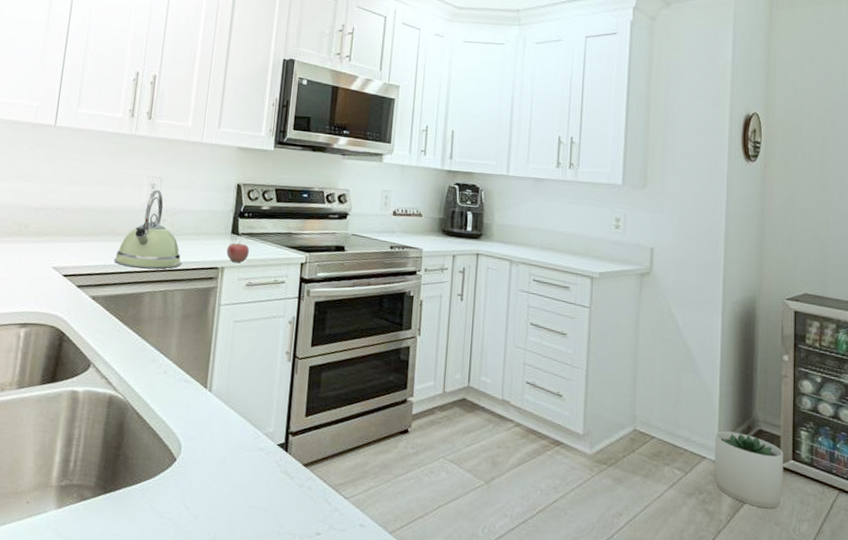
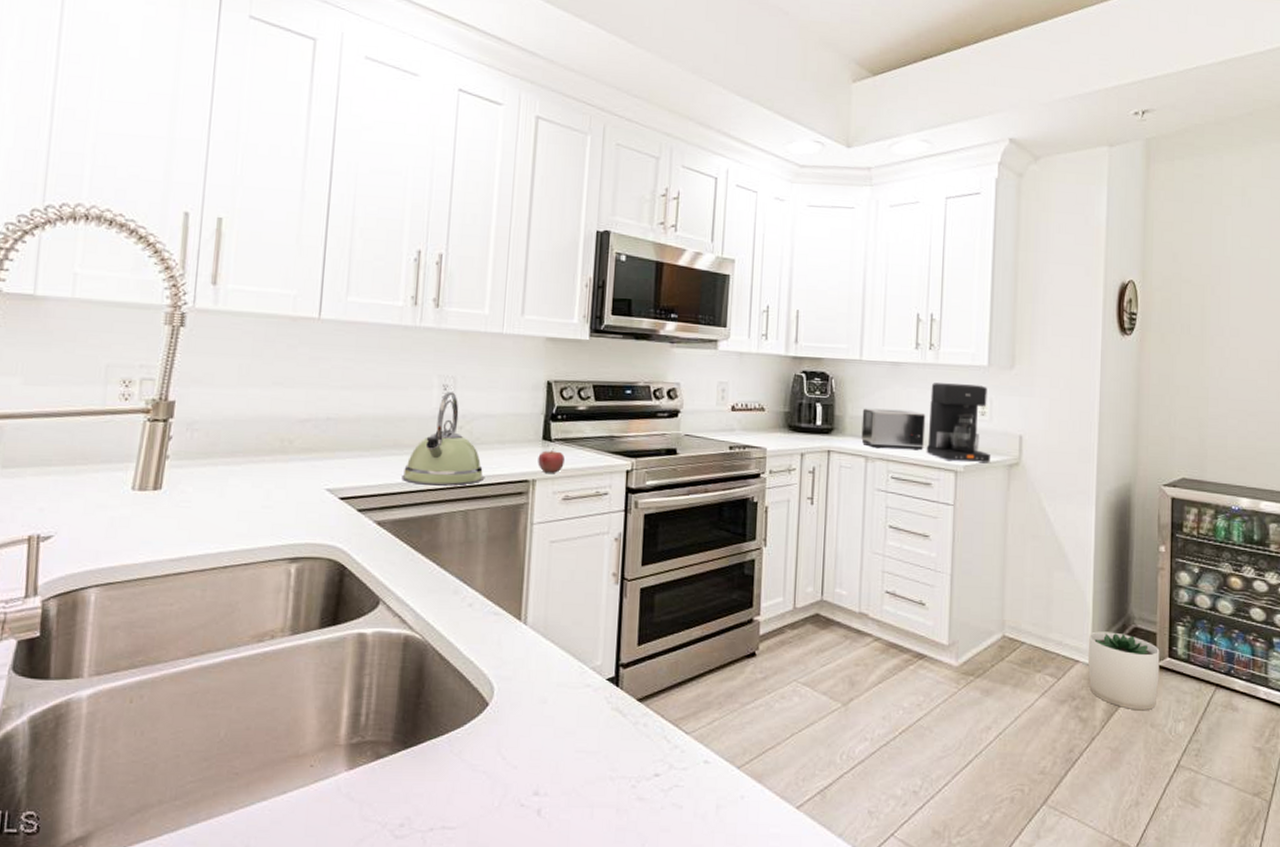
toaster: none [507,217,565,258] -> present [861,408,926,451]
coffee maker: none [565,198,625,271] -> present [926,383,991,463]

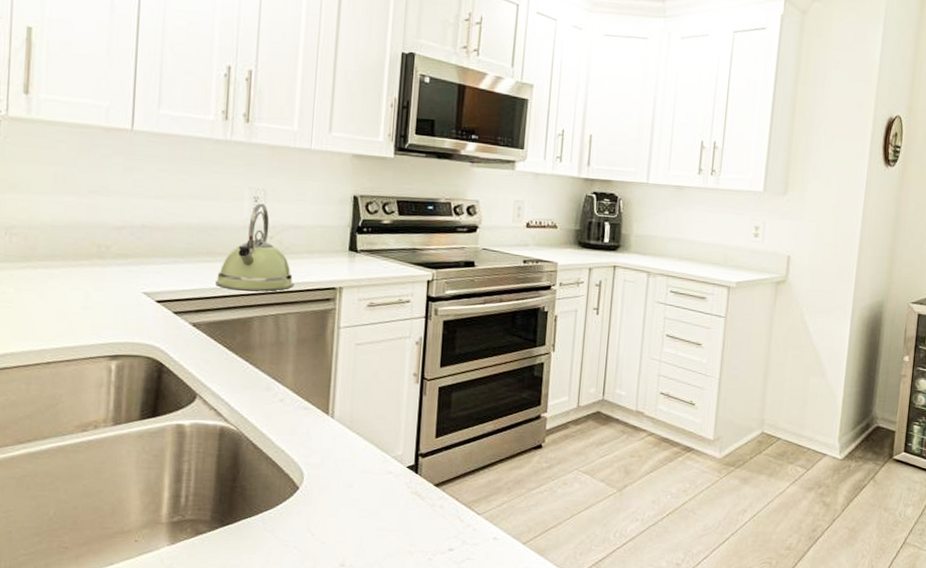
fruit: present [538,448,564,473] -> none [344,258,370,282]
toaster: present [861,408,926,451] -> none [645,227,705,268]
coffee maker: present [926,383,991,463] -> none [703,206,762,280]
planter: present [1087,631,1160,711] -> none [834,429,897,497]

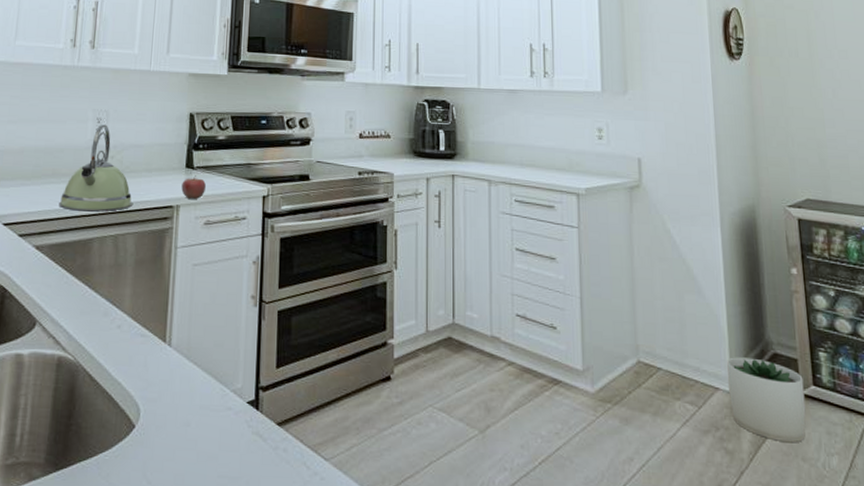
fruit: none [344,258,370,282] -> present [181,175,206,199]
planter: none [834,429,897,497] -> present [726,357,806,443]

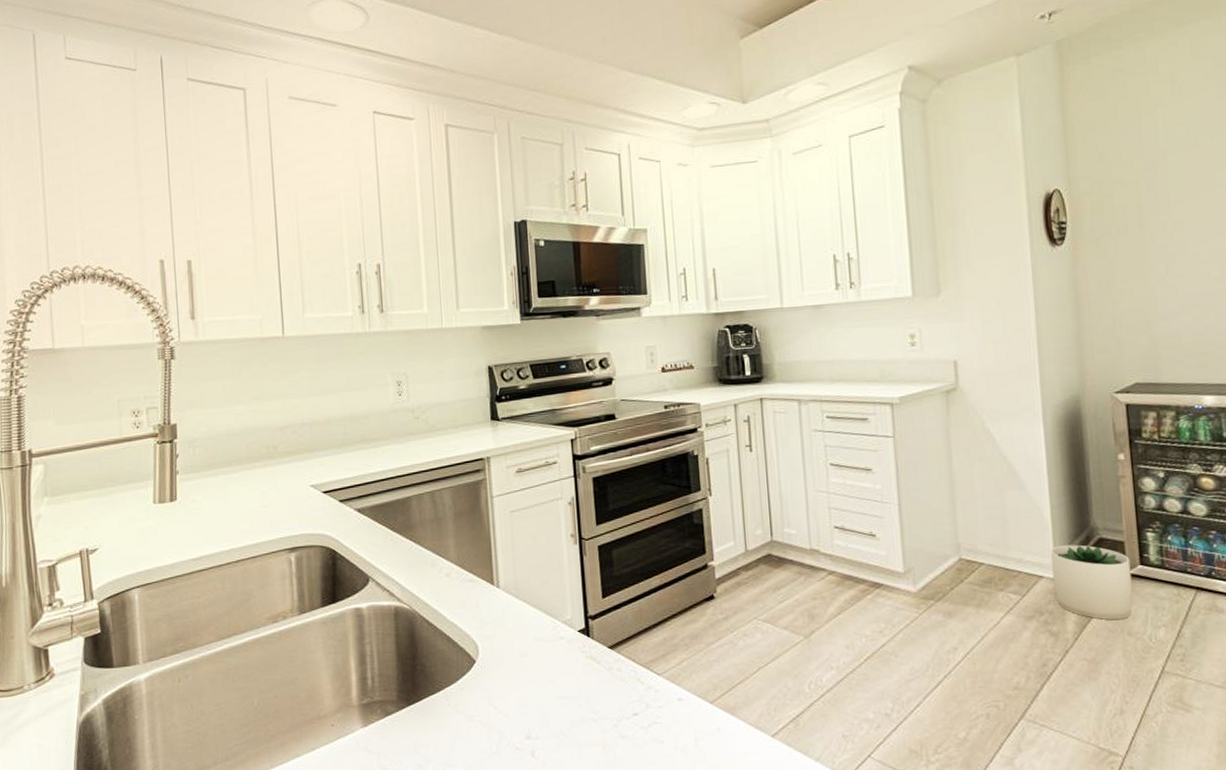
kettle: present [59,124,132,212] -> none [373,387,444,473]
fruit: present [181,175,206,199] -> none [489,427,513,450]

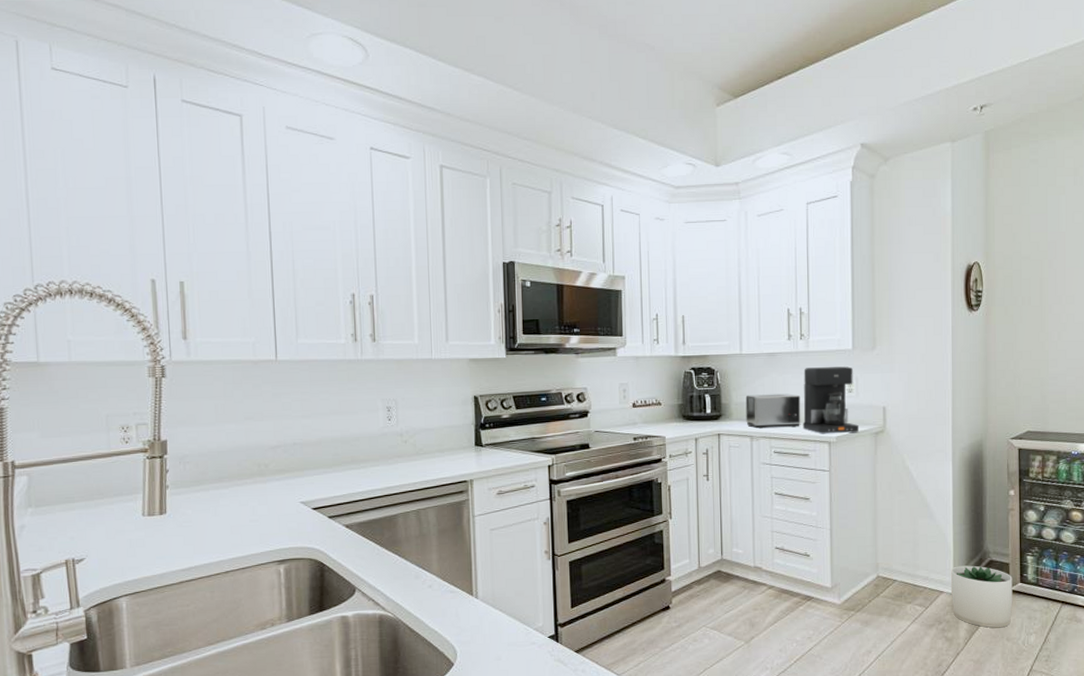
toaster: none [790,350,857,391] -> present [745,393,801,429]
coffee maker: none [856,316,927,395] -> present [802,366,860,434]

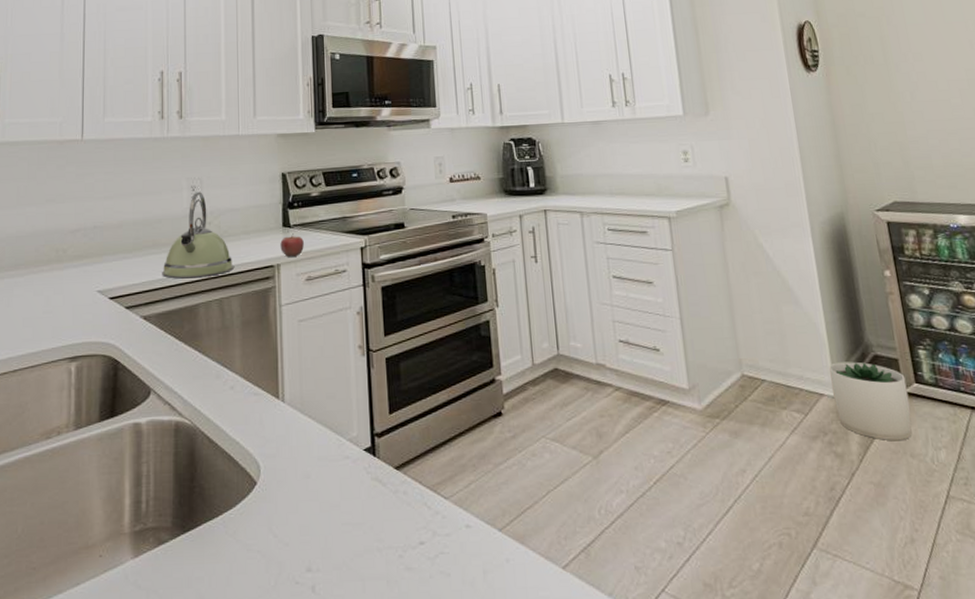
kettle: none [361,412,429,492] -> present [162,192,234,279]
fruit: none [473,452,495,473] -> present [280,233,304,257]
toaster: present [745,393,801,429] -> none [571,164,635,204]
coffee maker: present [802,366,860,434] -> none [632,134,701,209]

